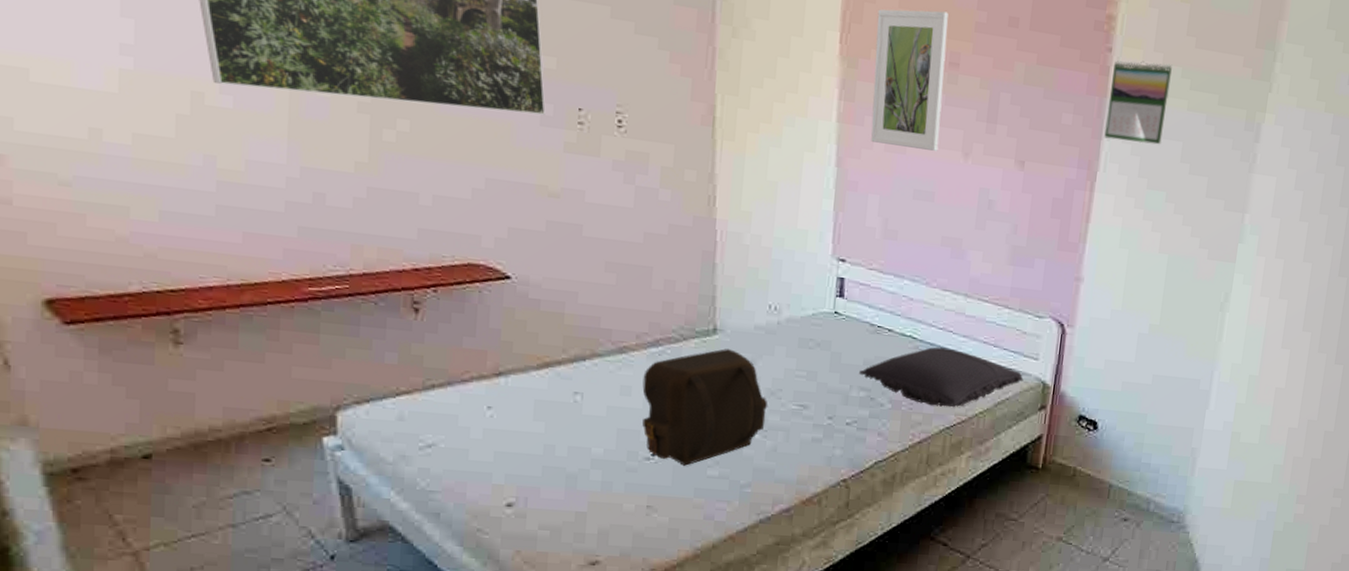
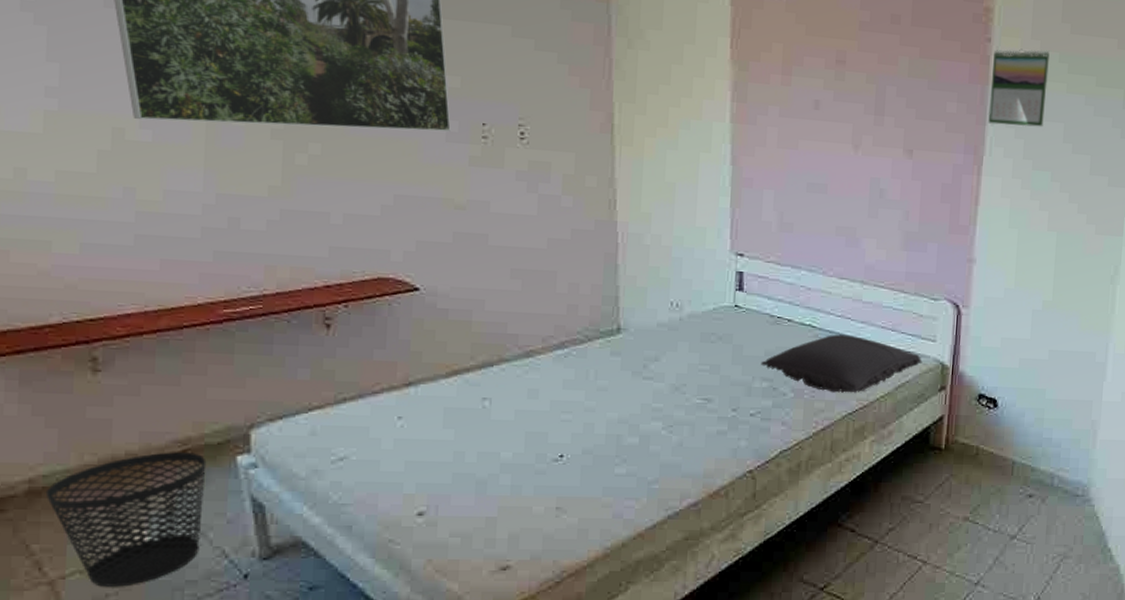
wastebasket: none [128,429,292,561] -> present [45,452,207,587]
backpack: present [642,349,768,466] -> none [549,347,673,465]
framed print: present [871,9,949,151] -> none [763,12,833,145]

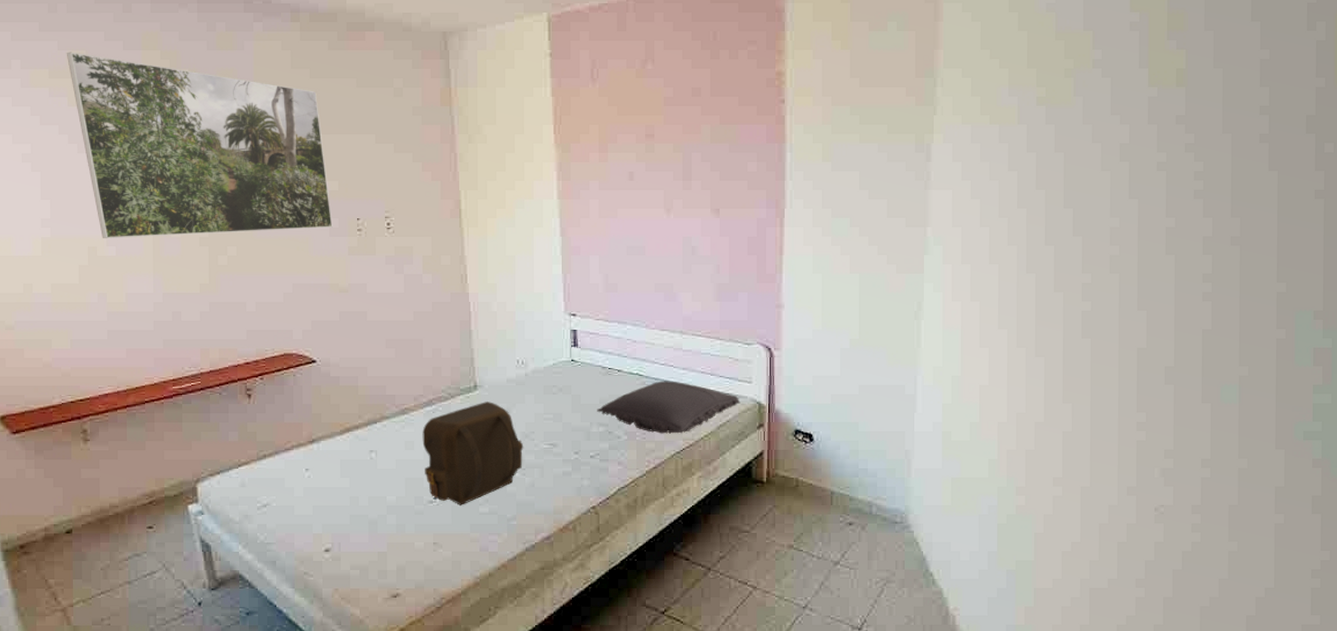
wastebasket: present [45,452,207,587] -> none [56,503,167,613]
backpack: none [549,347,673,465] -> present [422,402,524,505]
calendar: present [988,48,1051,127] -> none [787,105,842,178]

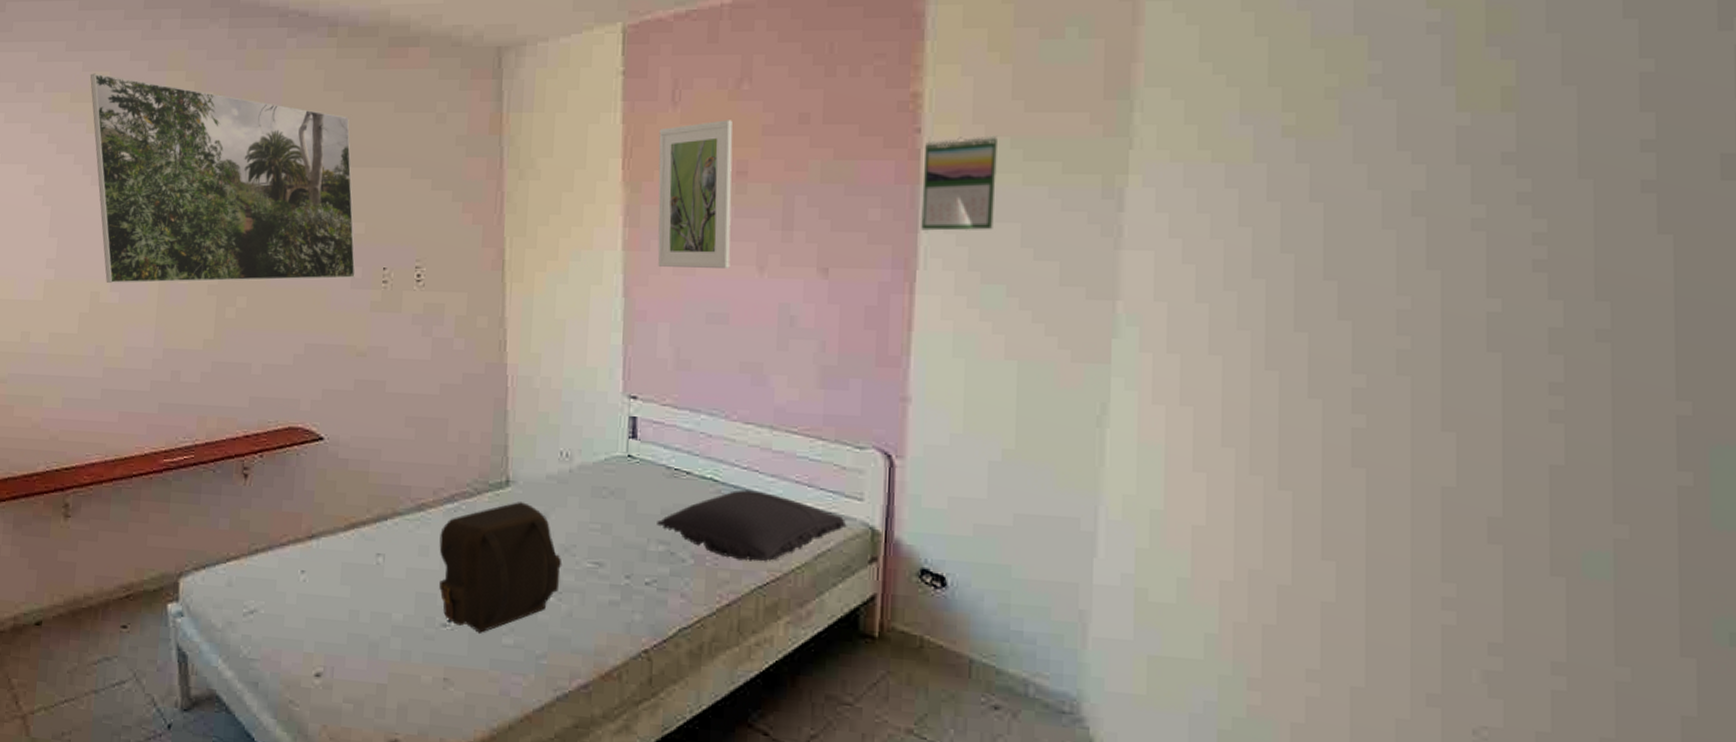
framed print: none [582,93,644,211] -> present [657,120,733,268]
calendar: none [787,105,842,178] -> present [921,135,999,231]

